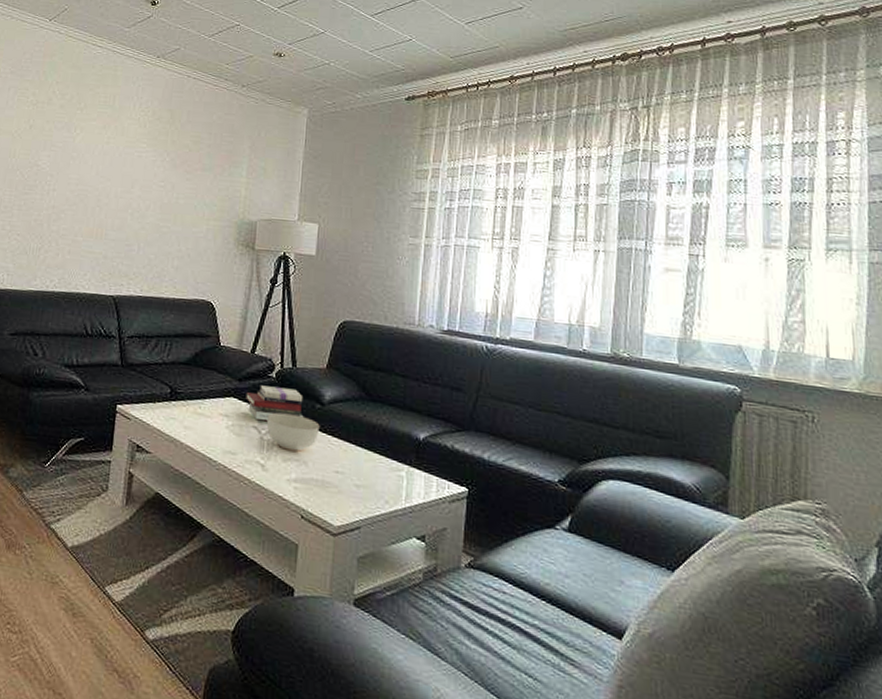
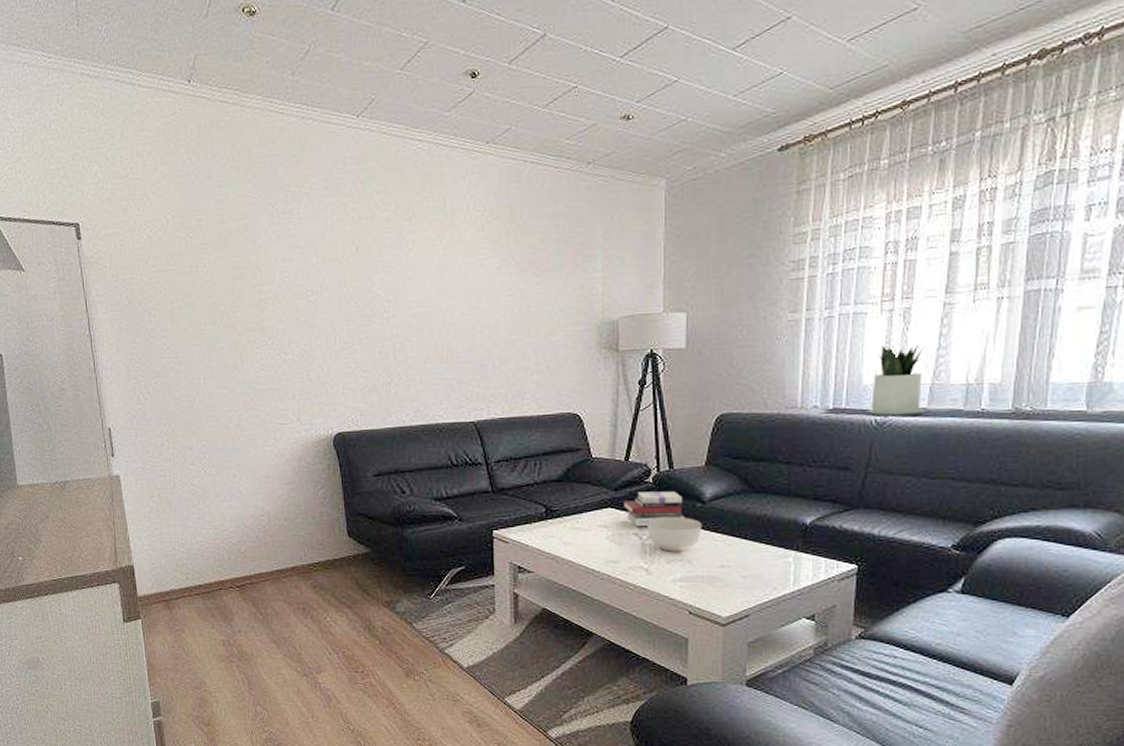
planter: none [479,278,531,347] -> present [868,344,924,417]

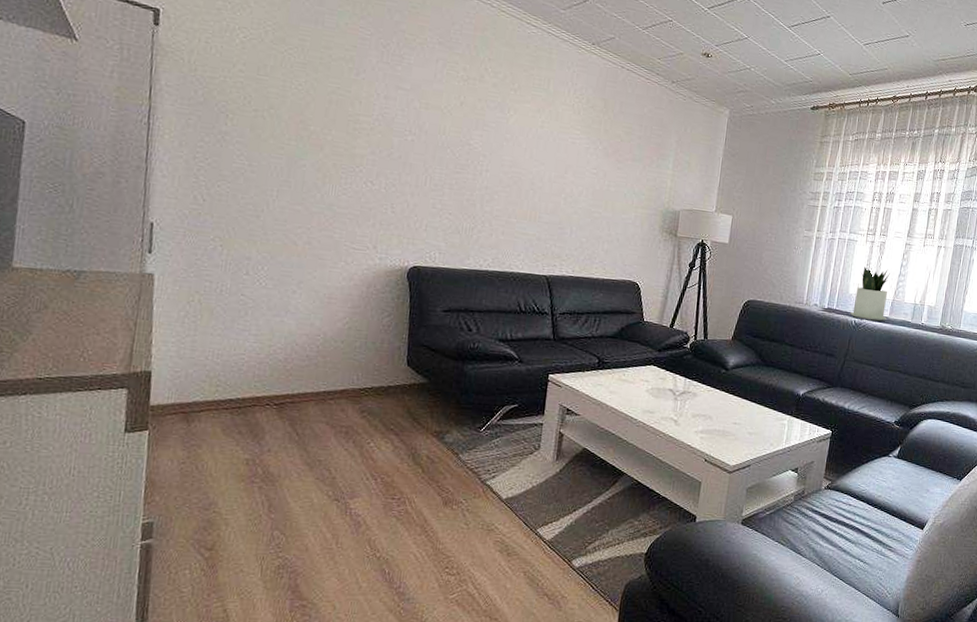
books: present [623,491,685,527] -> none [664,354,712,385]
bowl: present [646,516,702,552] -> none [680,377,724,409]

